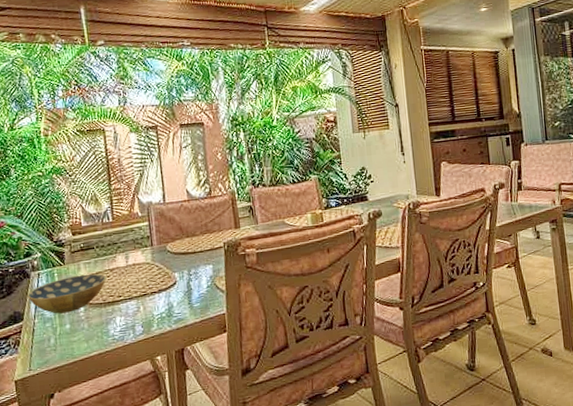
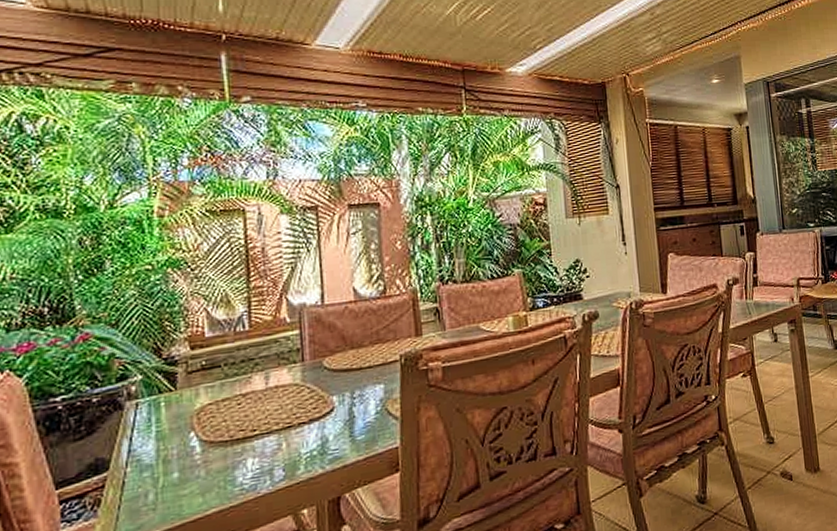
bowl: present [26,273,107,314] -> none [116,400,237,459]

